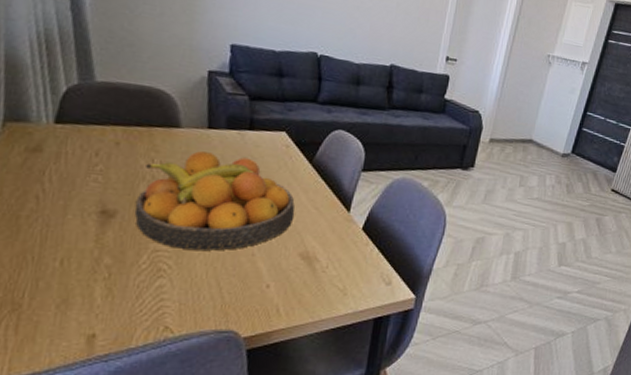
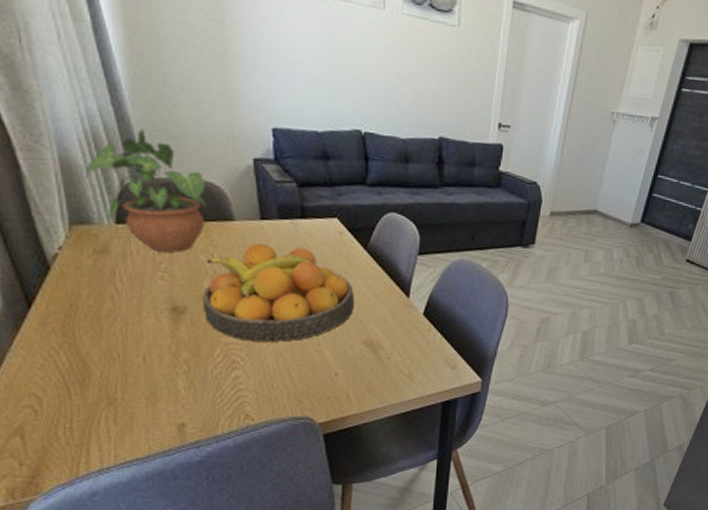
potted plant: none [31,34,157,155] -> present [86,128,206,252]

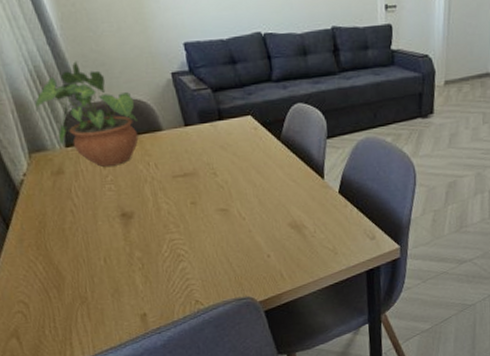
fruit bowl: present [202,243,355,343] -> none [144,146,277,236]

